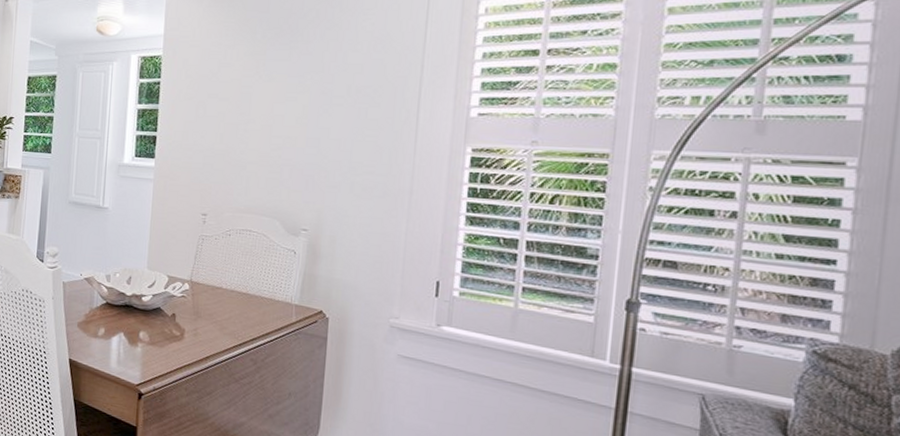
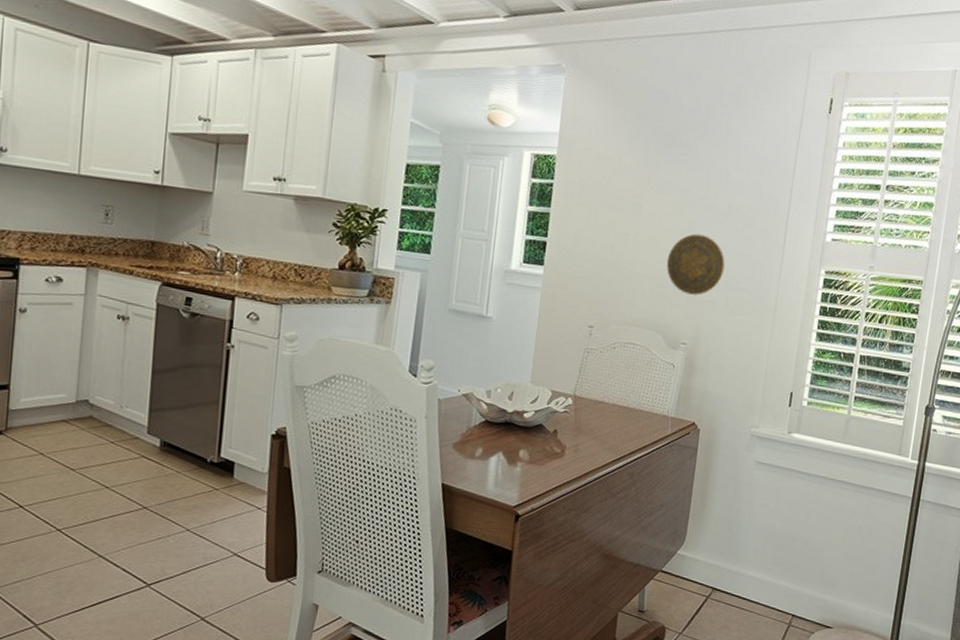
decorative plate: none [280,118,347,181] -> present [666,234,725,295]

